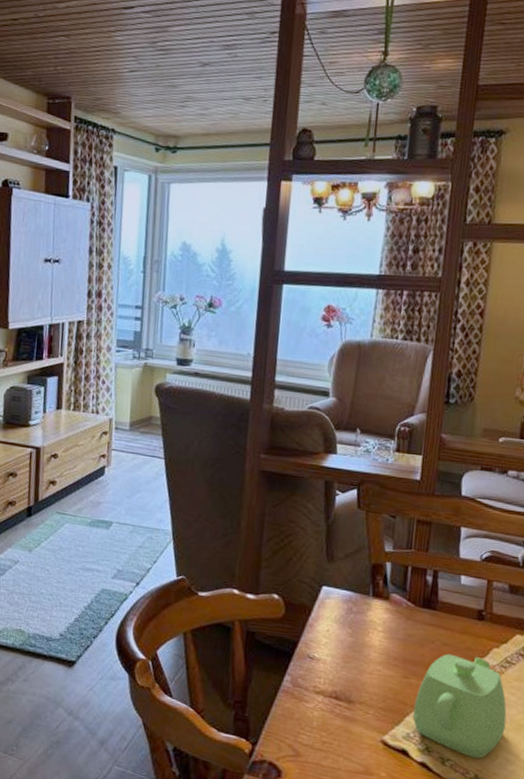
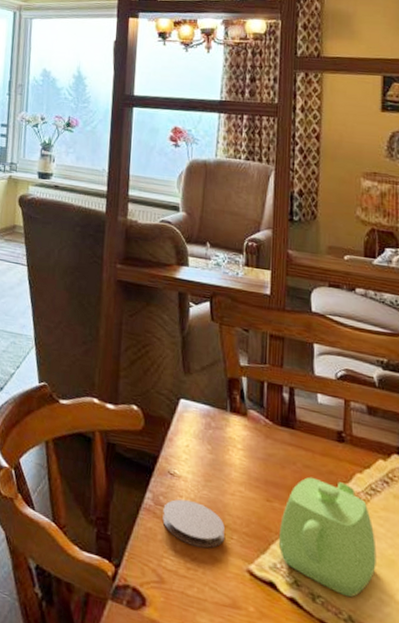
coaster: none [300,680,361,723] -> present [162,499,225,548]

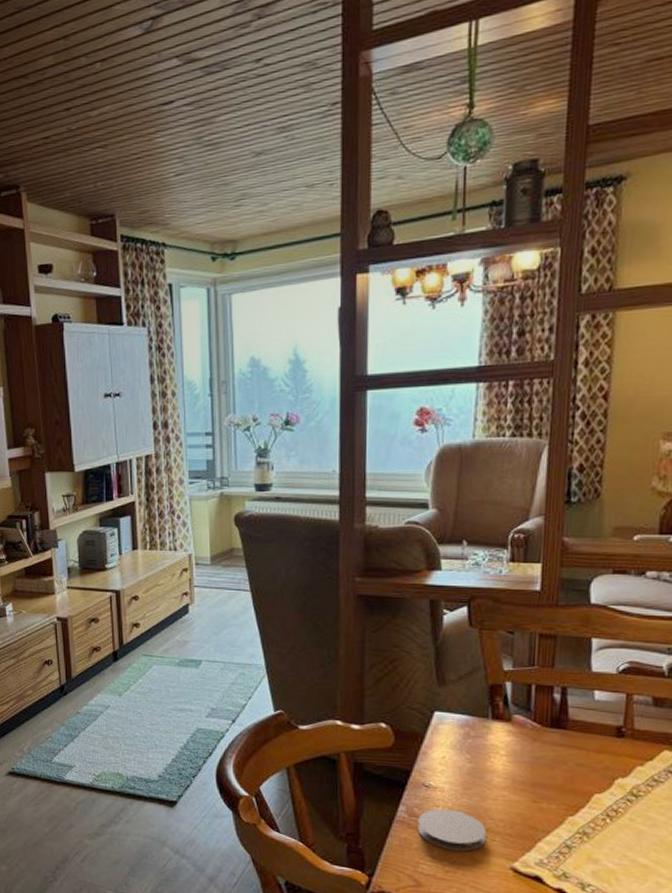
teapot: present [278,477,377,598] -> none [545,774,656,884]

